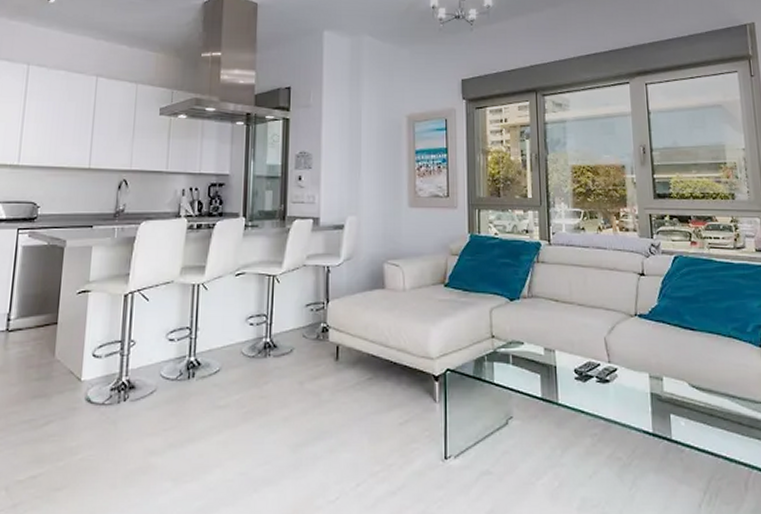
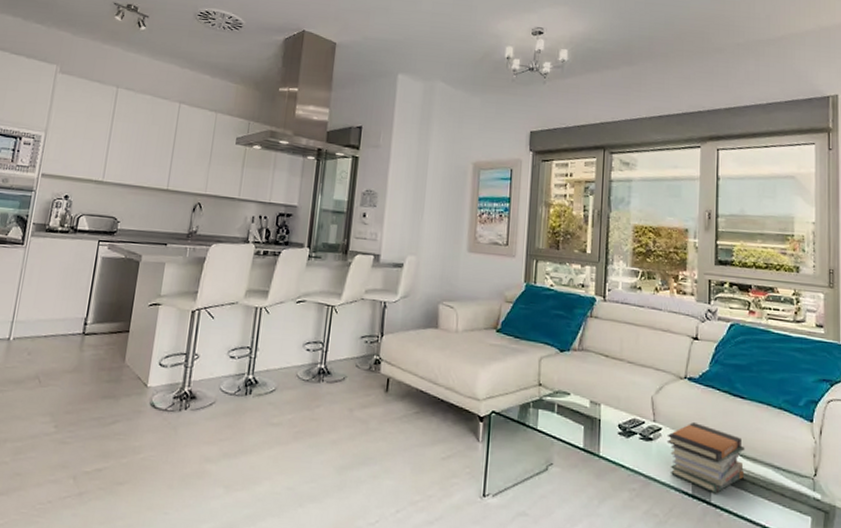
book stack: none [623,360,701,430] -> present [666,422,745,494]

